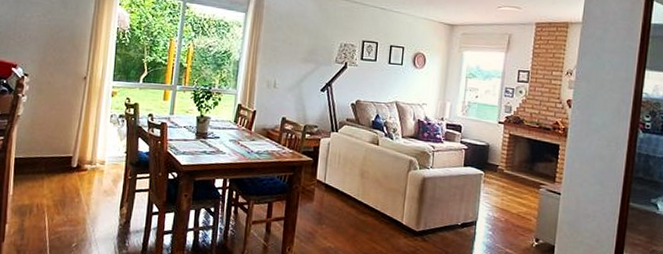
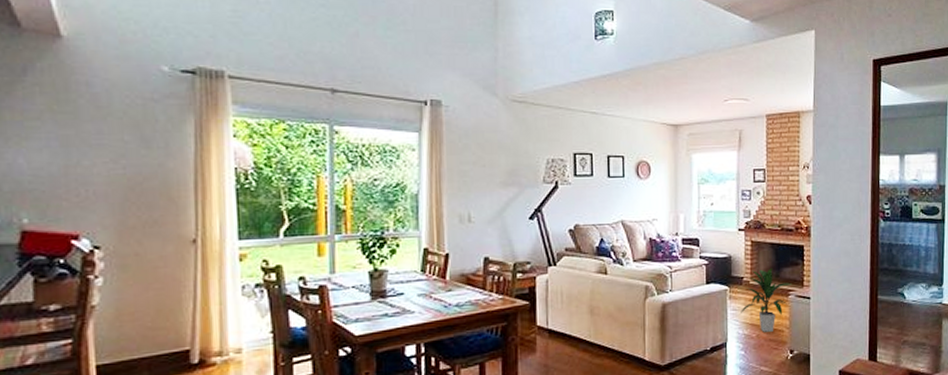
indoor plant: none [491,160,544,219] -> present [739,268,792,332]

